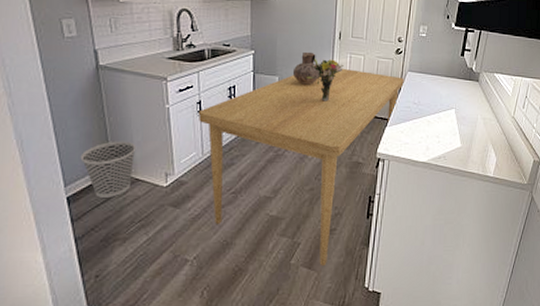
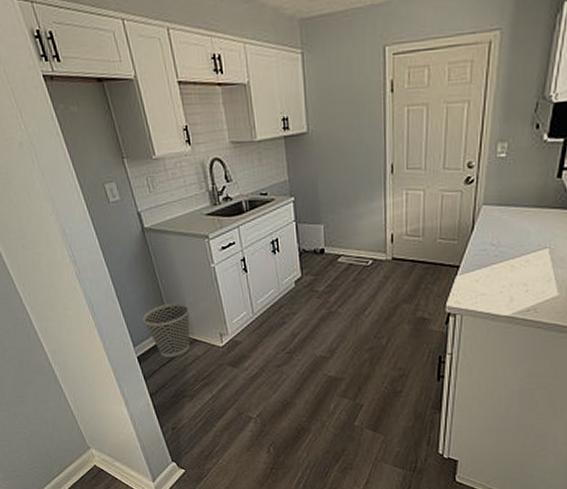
dining table: present [199,68,404,267] -> none [244,208,478,430]
ceramic jug: present [292,51,319,85] -> none [339,192,370,232]
bouquet: present [306,58,344,102] -> none [355,199,399,250]

